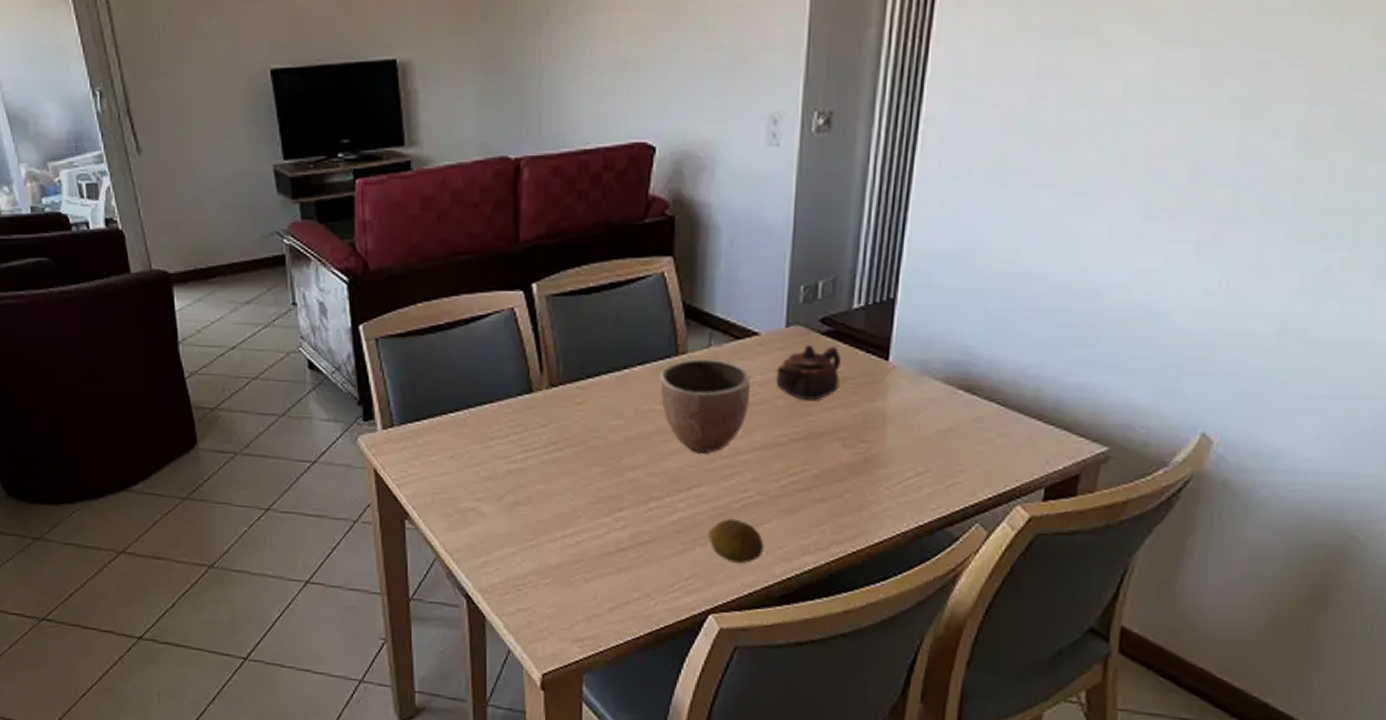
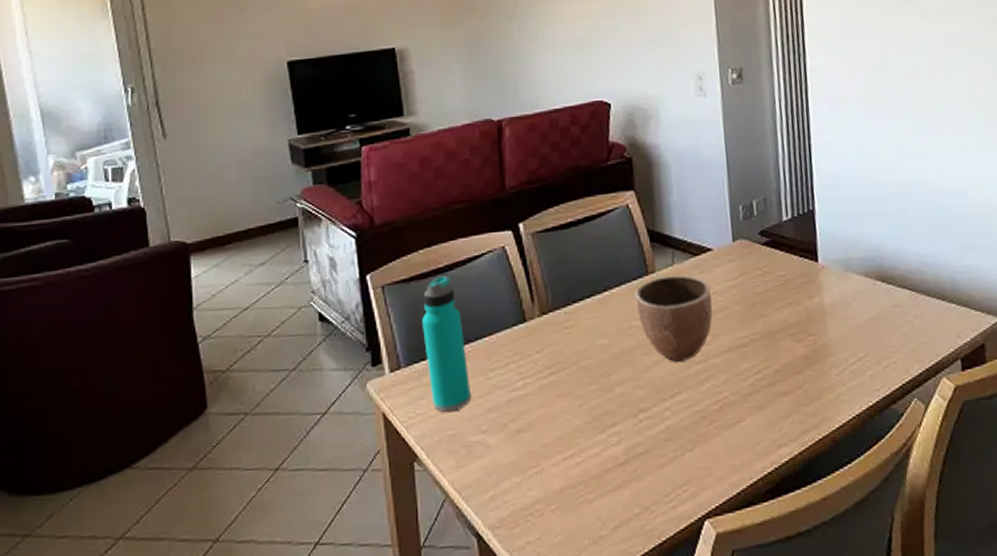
water bottle: none [418,333,468,476] -> present [422,275,472,413]
fruit: present [708,518,764,563] -> none [694,420,744,464]
teapot: present [776,344,841,400] -> none [730,254,783,303]

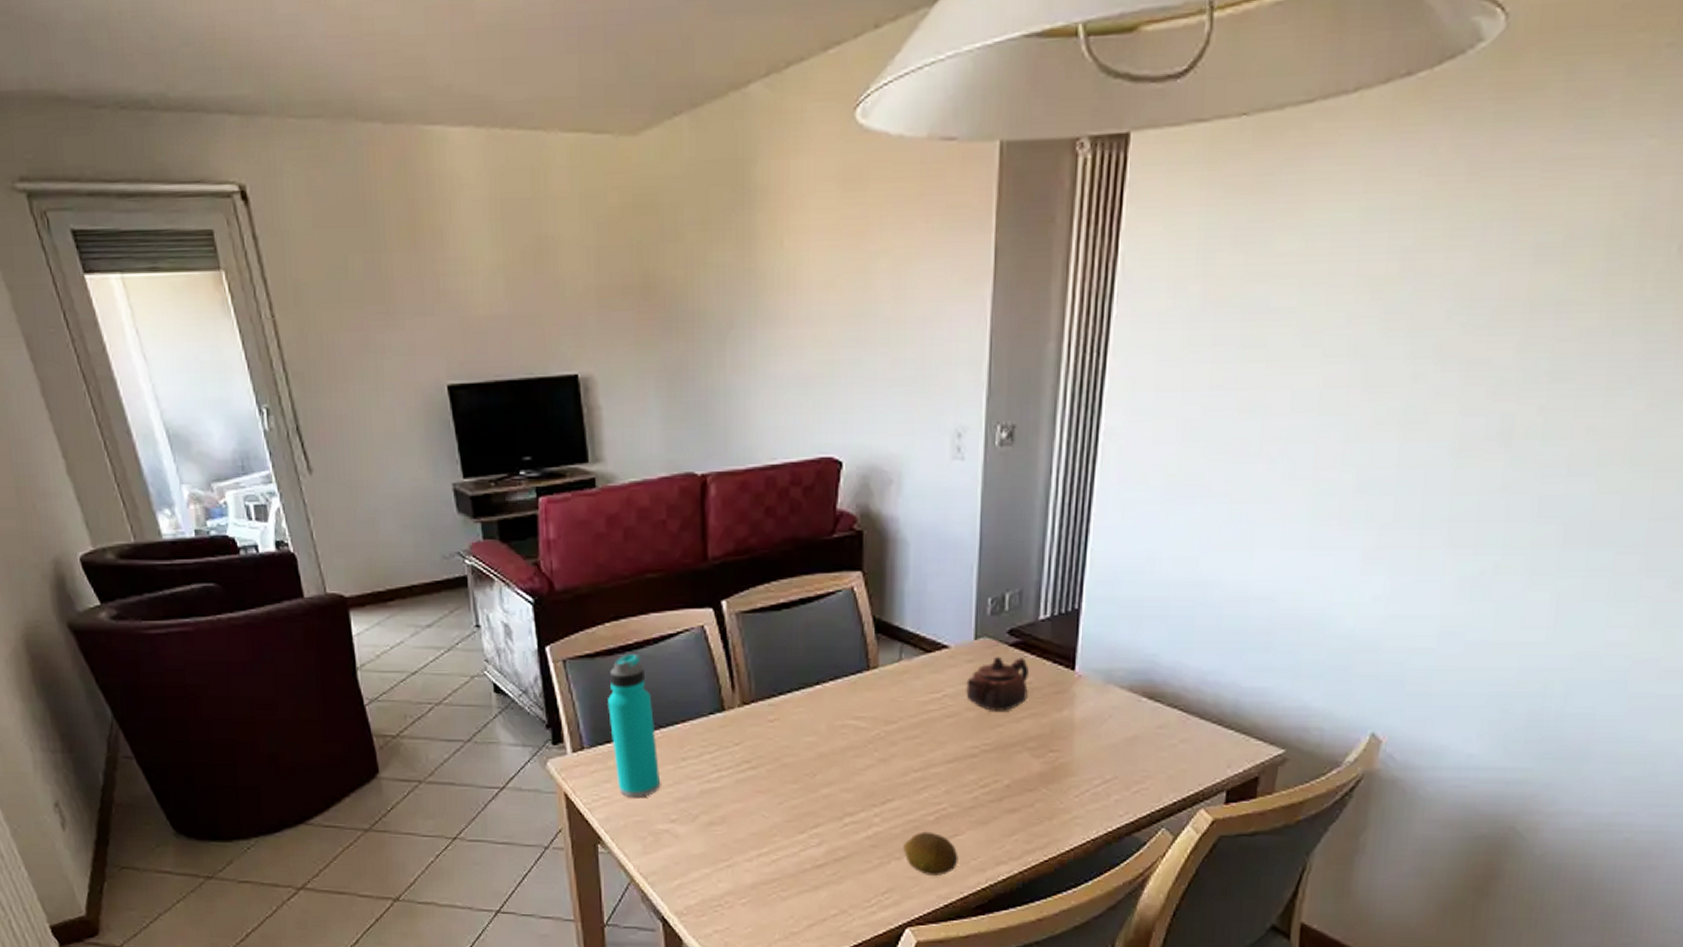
decorative bowl: present [635,274,714,362] -> none [852,672,942,767]
fruit: none [694,420,744,464] -> present [903,831,959,876]
teapot: none [730,254,783,303] -> present [966,656,1029,711]

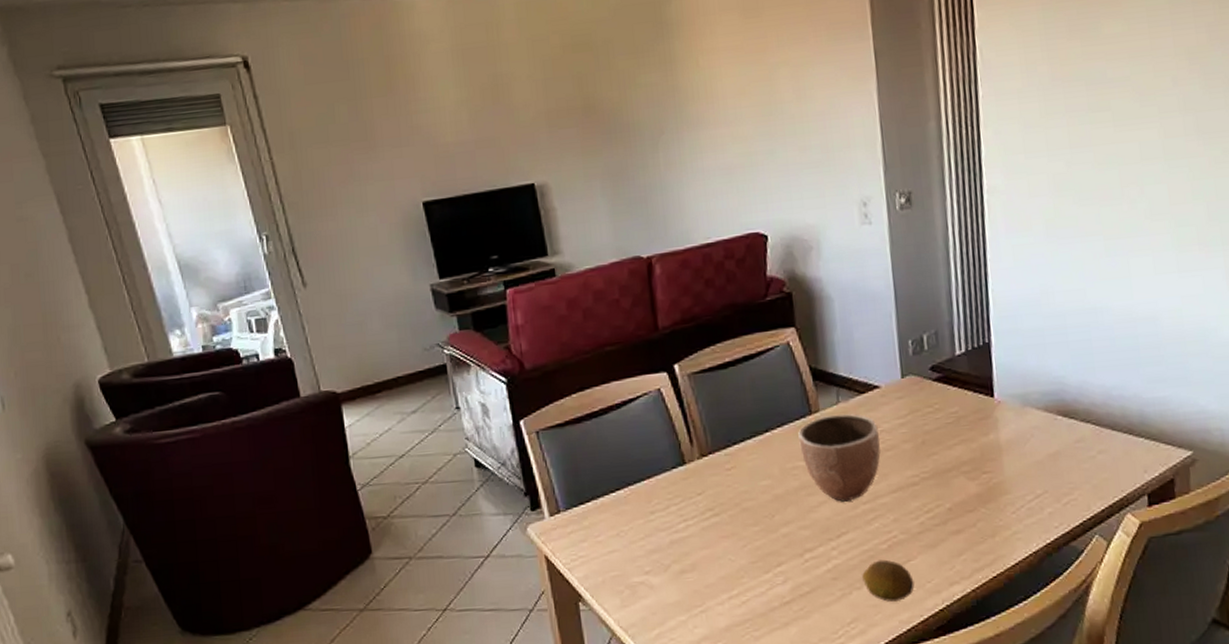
water bottle: present [608,653,661,798] -> none [579,419,634,555]
decorative bowl: none [852,672,942,767] -> present [798,413,882,502]
teapot: present [966,656,1029,711] -> none [899,390,956,441]

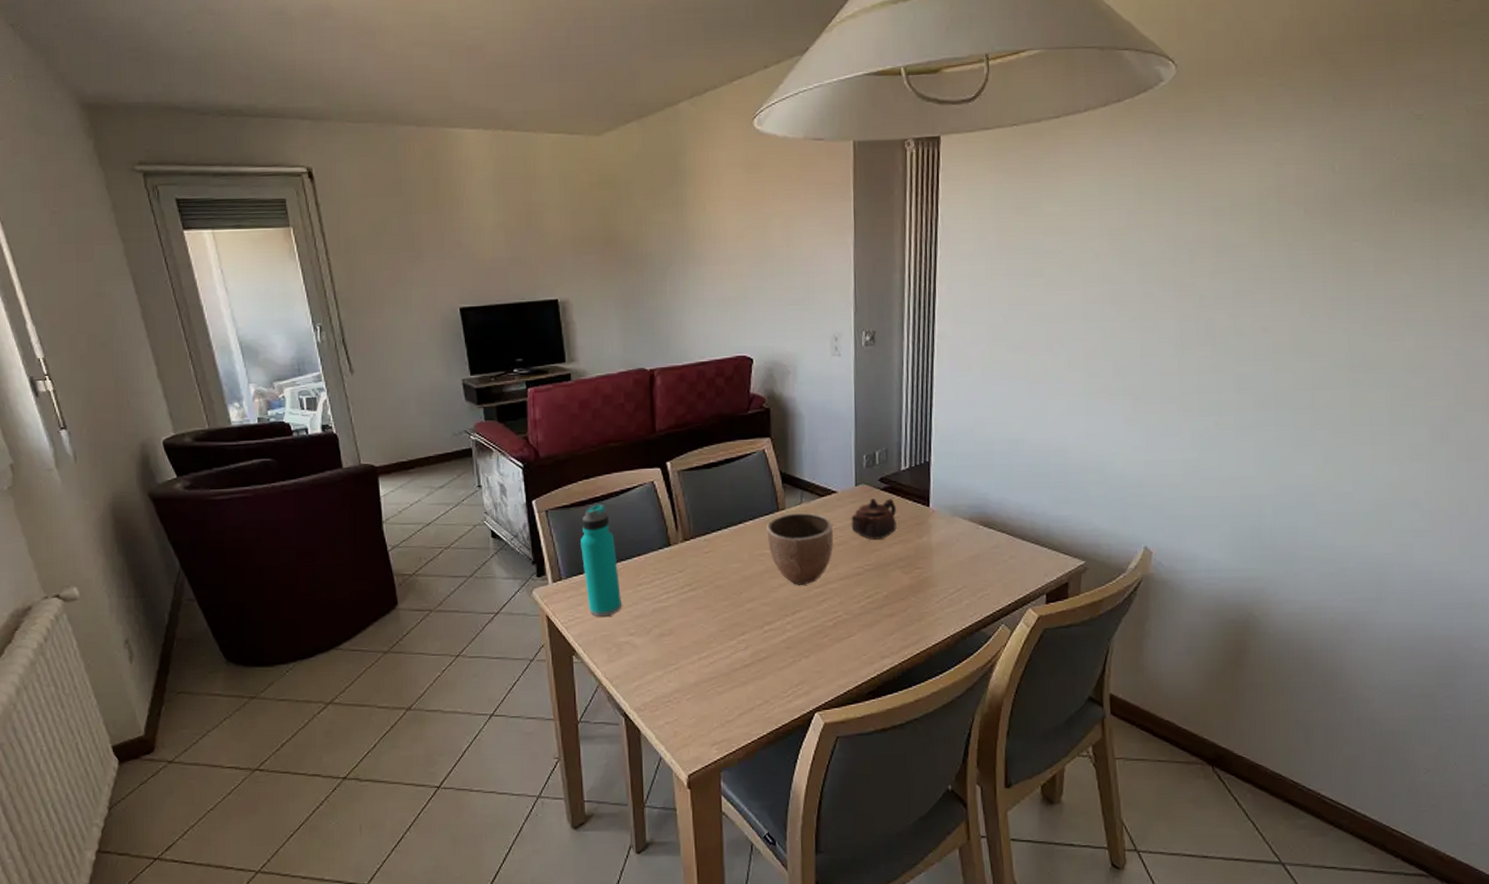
water bottle: none [579,419,634,555] -> present [580,503,622,618]
fruit: present [862,559,915,602] -> none [810,634,853,669]
teapot: none [899,390,956,441] -> present [851,498,897,539]

